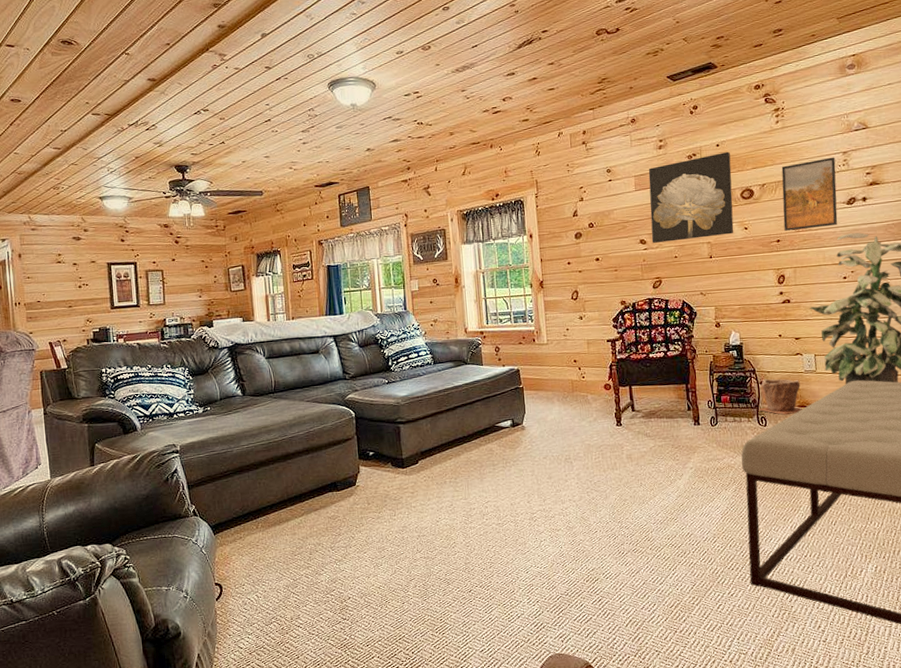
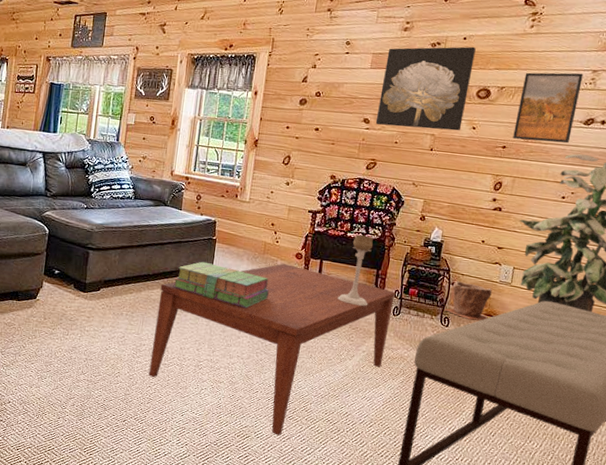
coffee table: none [478,397,712,572] -> present [148,264,395,436]
stack of books: none [490,412,586,450] -> present [173,261,269,308]
candle holder: none [654,353,684,424] -> present [337,234,374,306]

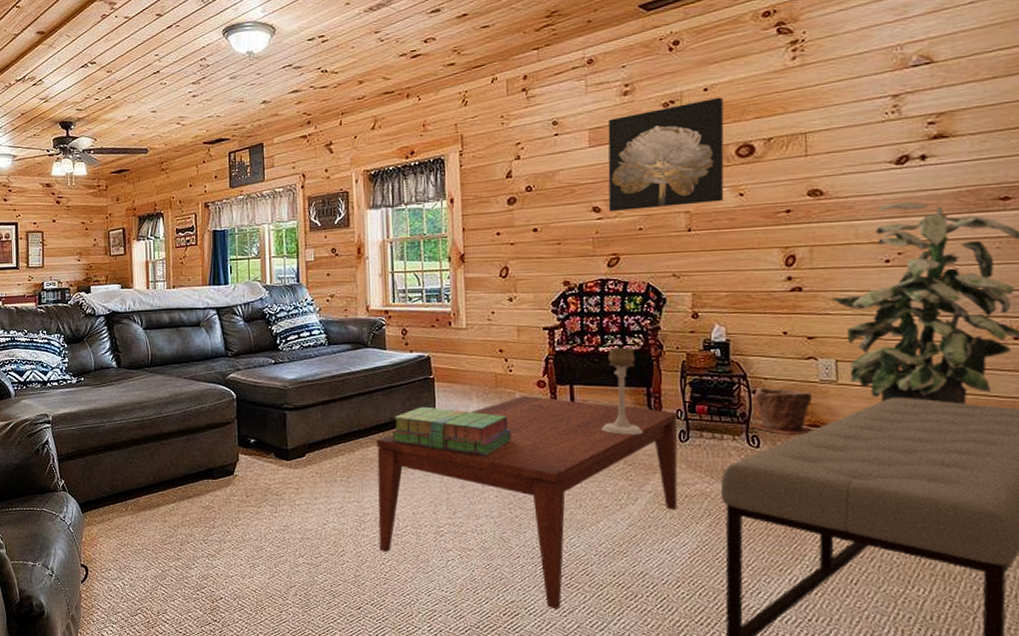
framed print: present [513,72,583,144] -> none [797,102,881,199]

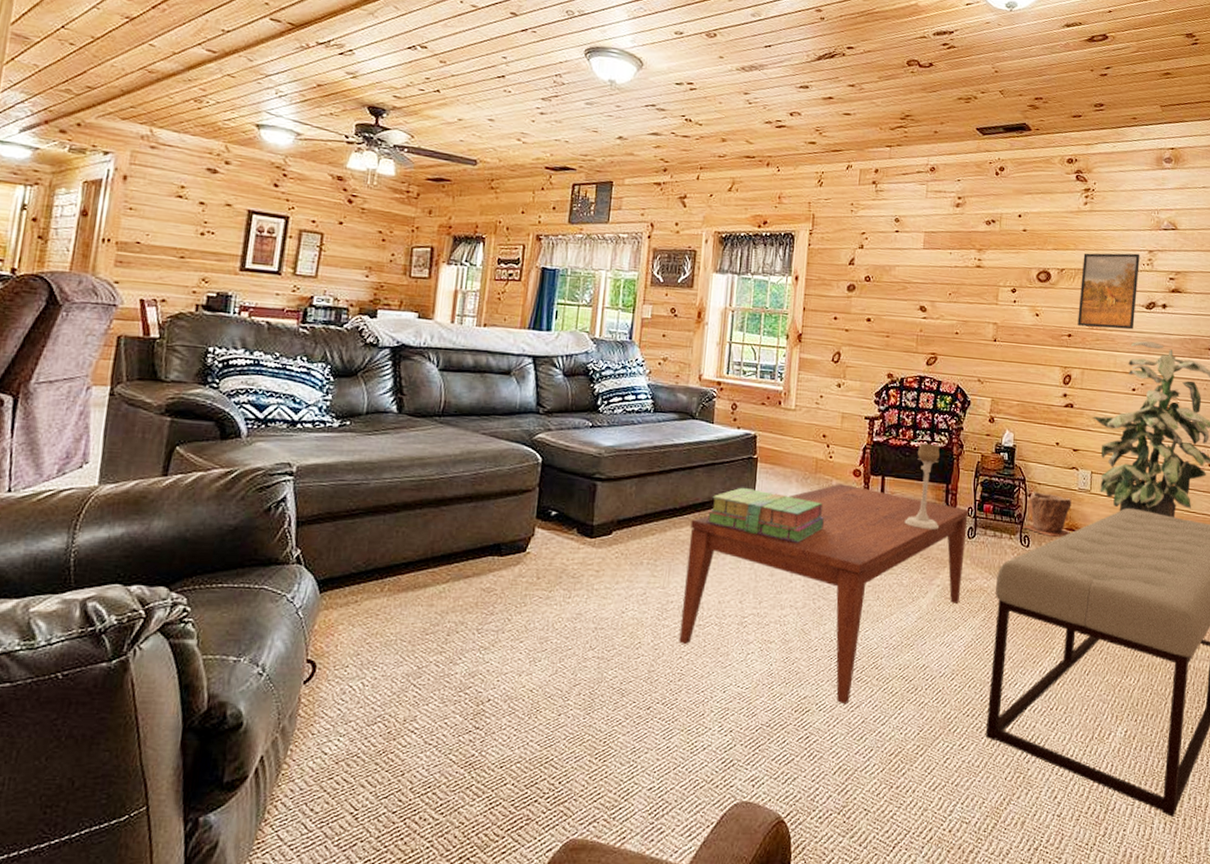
wall art: present [607,97,724,212] -> none [933,224,1032,319]
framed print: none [797,102,881,199] -> present [1077,253,1140,330]

